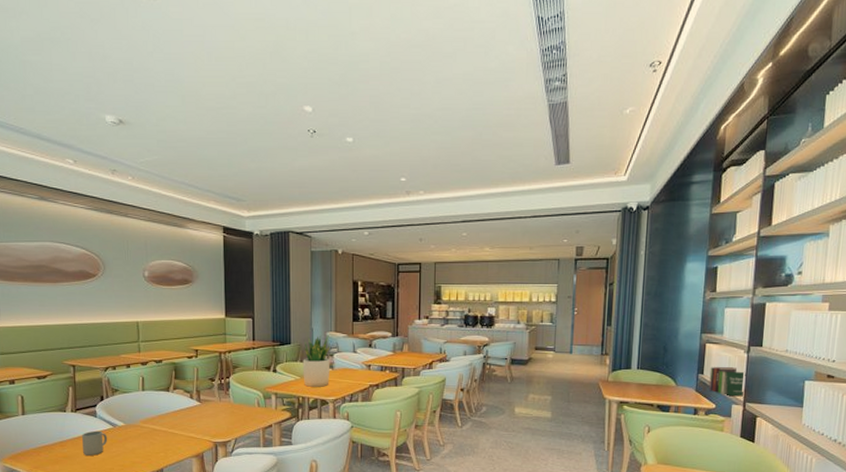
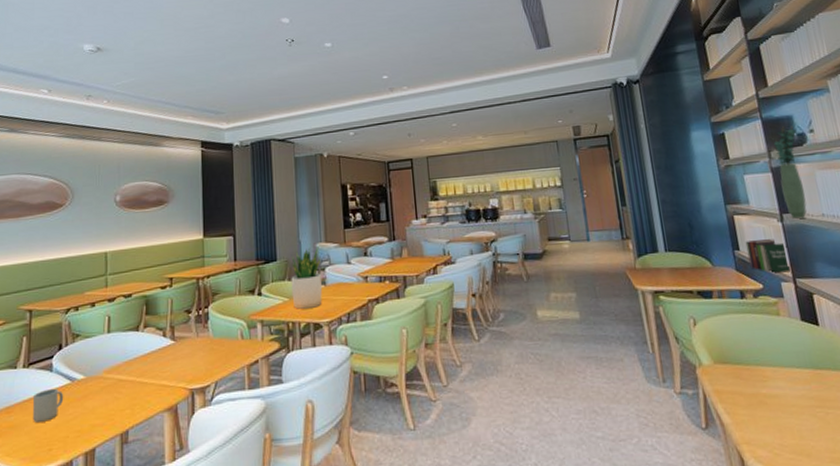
vase: none [755,266,785,352] -> present [773,126,807,219]

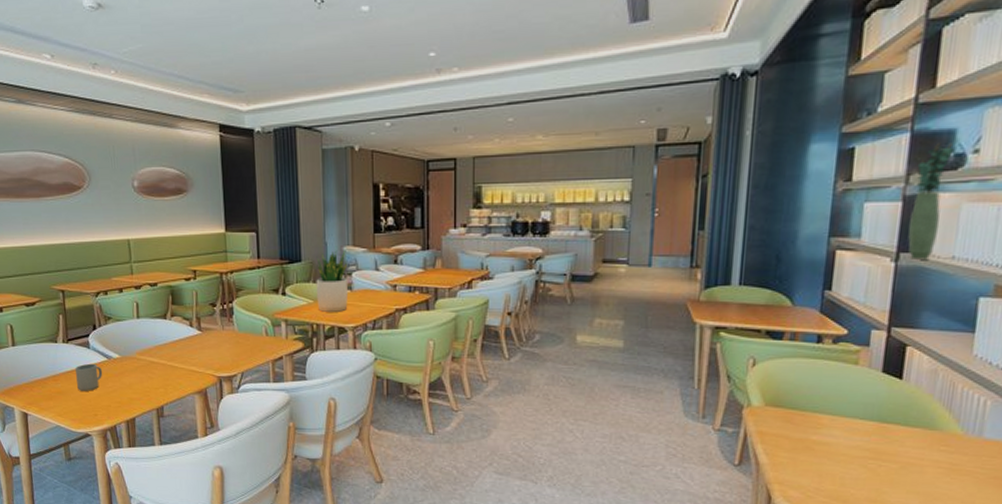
books: present [745,239,793,273] -> none [838,281,893,319]

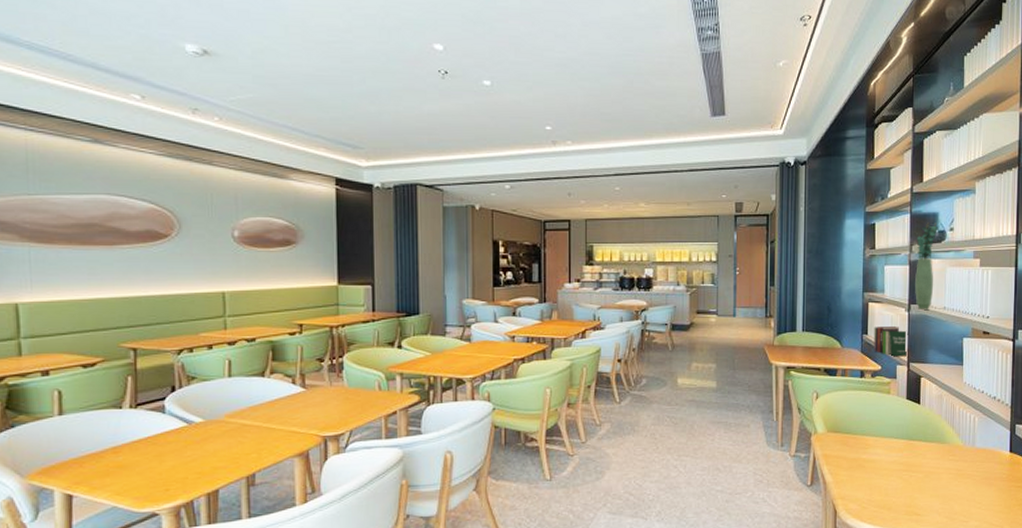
cup: present [75,363,103,391] -> none [144,430,181,463]
planter: present [316,249,348,312] -> none [434,302,467,364]
books: none [838,281,893,319] -> present [873,326,909,357]

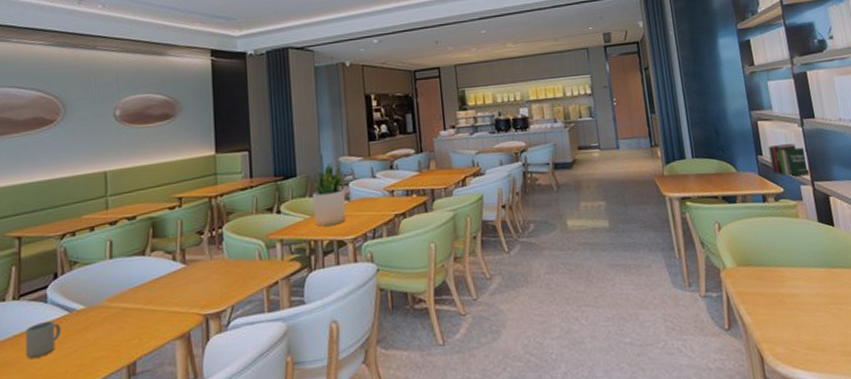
cup: none [144,430,181,463] -> present [26,320,62,359]
planter: none [434,302,467,364] -> present [312,159,346,227]
vase: present [915,223,938,310] -> none [795,32,825,124]

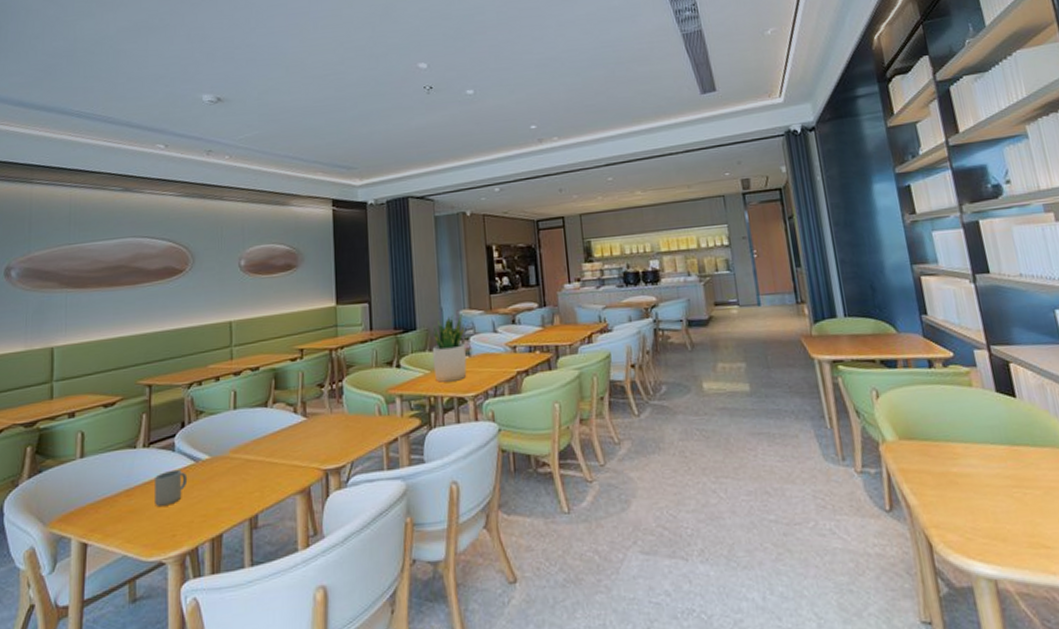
books: present [768,143,812,177] -> none [933,302,987,340]

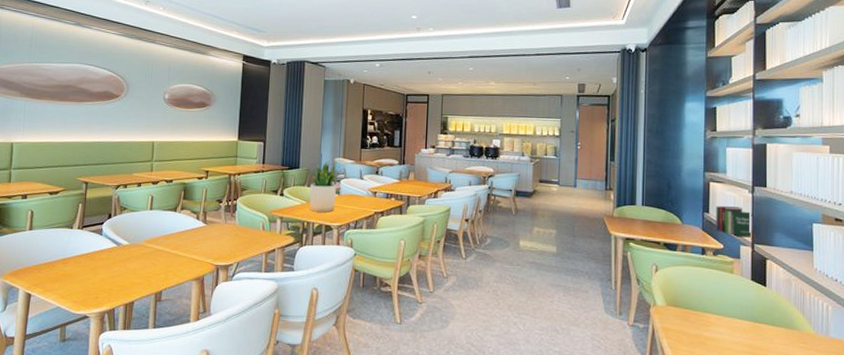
cup: present [155,469,188,506] -> none [84,249,111,275]
books: none [933,302,987,340] -> present [715,206,753,238]

